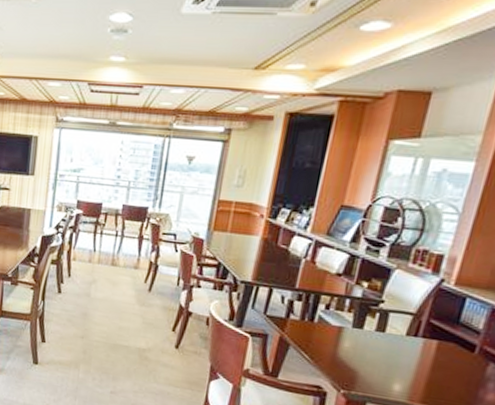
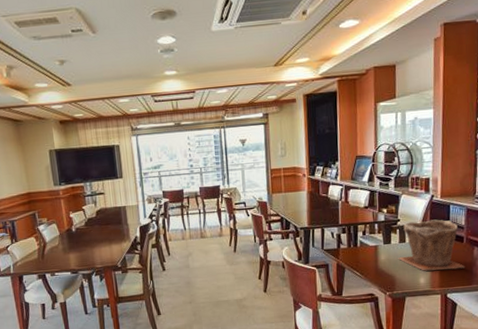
plant pot: none [368,307,471,387] -> present [398,219,466,272]

